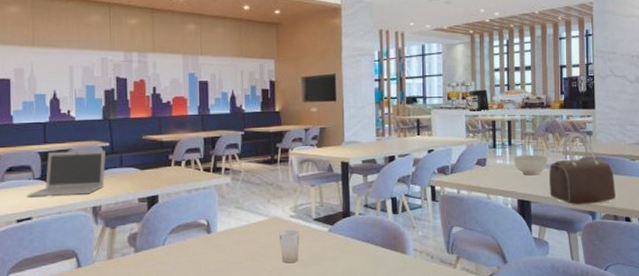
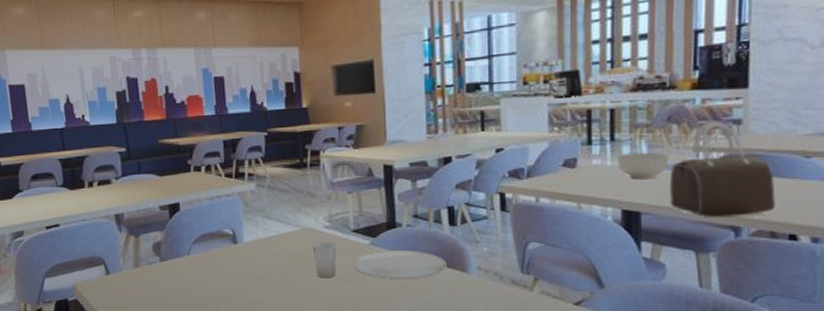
laptop: present [26,150,106,198] -> none [52,155,125,205]
plate: none [314,236,390,263] -> present [354,250,446,280]

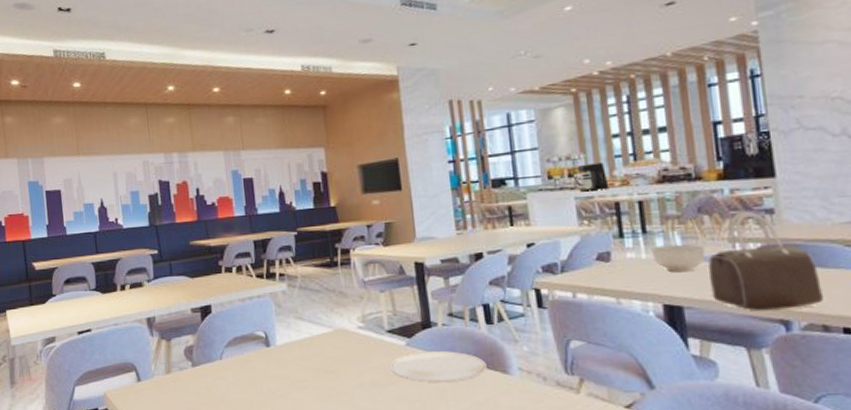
cup: present [312,241,337,278] -> none [346,343,373,382]

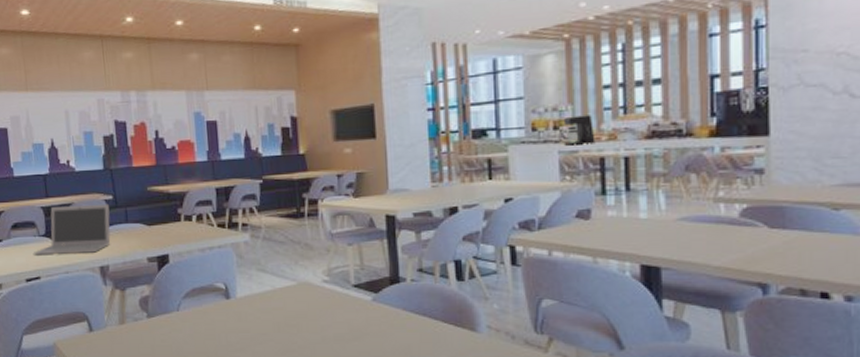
laptop: none [84,258,157,309] -> present [33,203,111,256]
plate: present [390,351,487,383] -> none [355,307,454,340]
bowl: present [650,244,706,273] -> none [632,203,689,233]
handbag: present [708,211,824,310] -> none [689,170,805,273]

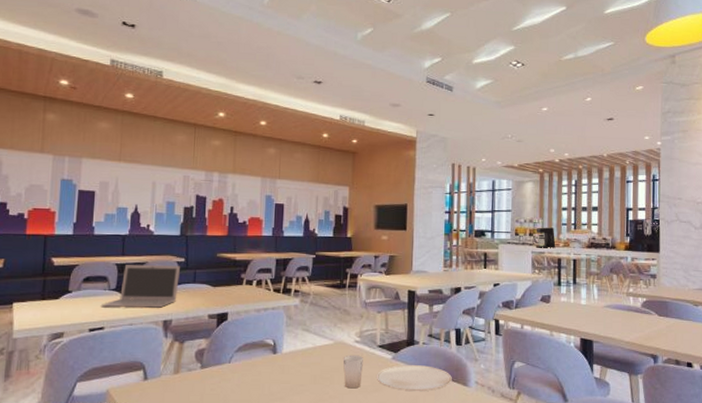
cup: none [310,297,337,337] -> present [343,355,363,389]
plate: none [355,307,454,340] -> present [377,365,452,392]

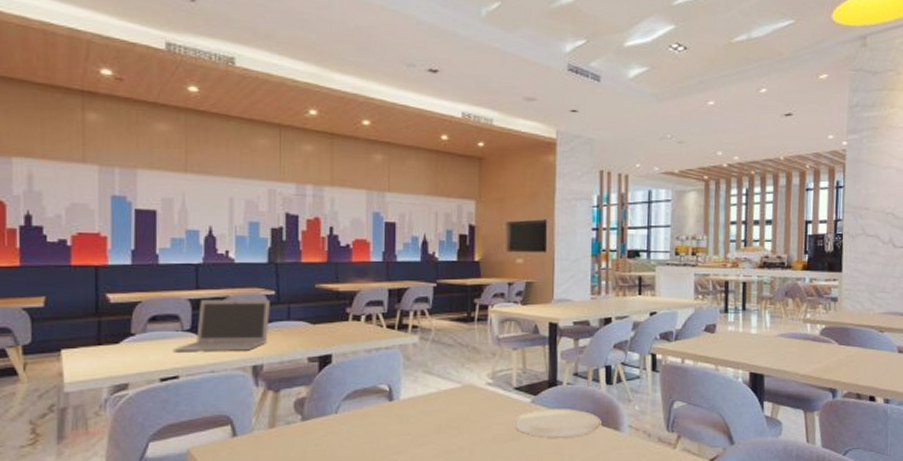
cup: present [343,355,363,389] -> none [472,399,497,438]
coffee maker: present [534,227,556,248] -> none [698,245,723,270]

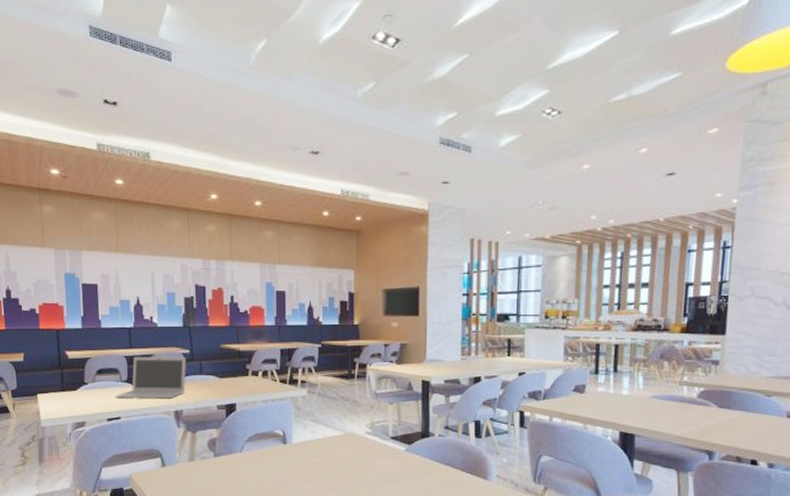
plate: present [513,409,601,439] -> none [390,457,471,484]

